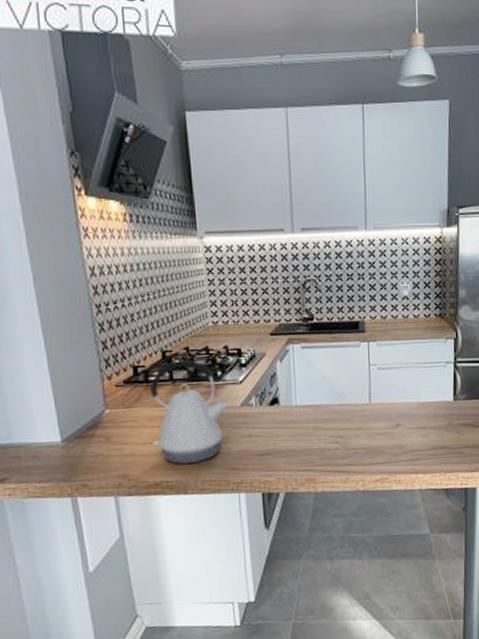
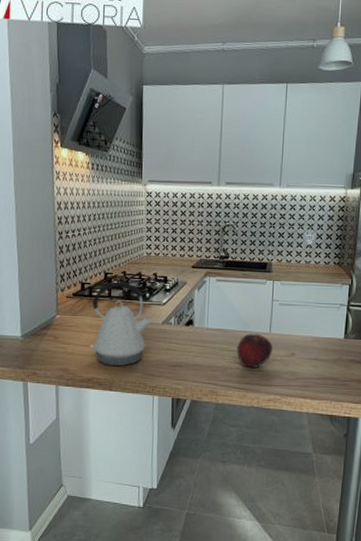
fruit: none [333,405,375,447] -> present [237,333,273,368]

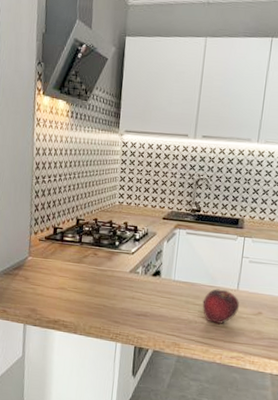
kettle: present [89,281,153,366] -> none [57,227,121,311]

